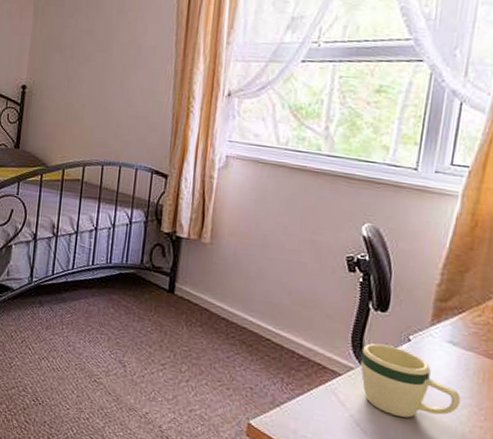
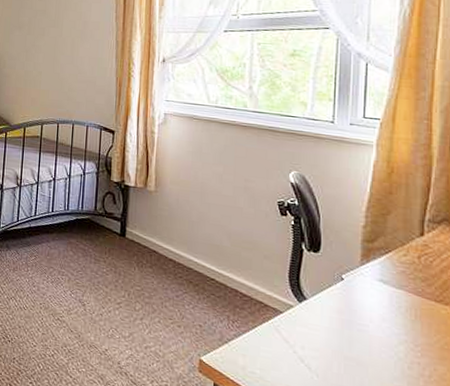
mug: present [360,343,461,418] -> none [299,282,396,354]

